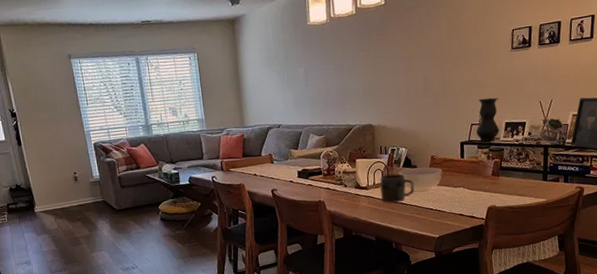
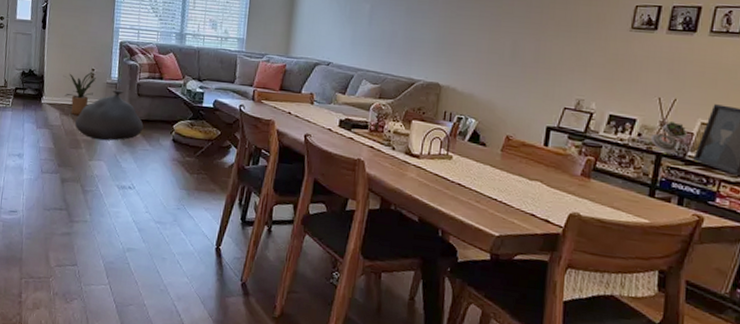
house plant: none [50,174,81,217] -> present [64,71,97,115]
pouf: none [70,186,133,234] -> present [75,90,144,141]
mug: present [380,173,415,204] -> none [435,145,479,183]
bowl: present [398,167,443,193] -> none [462,144,518,178]
vase: present [476,97,499,141] -> none [569,79,604,133]

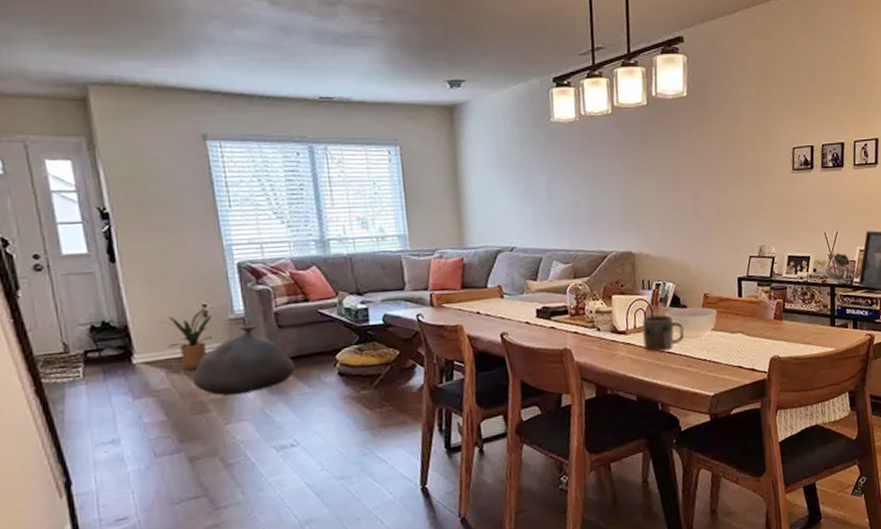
mug: none [435,145,479,183] -> present [642,314,685,353]
bowl: none [462,144,518,178] -> present [665,307,718,340]

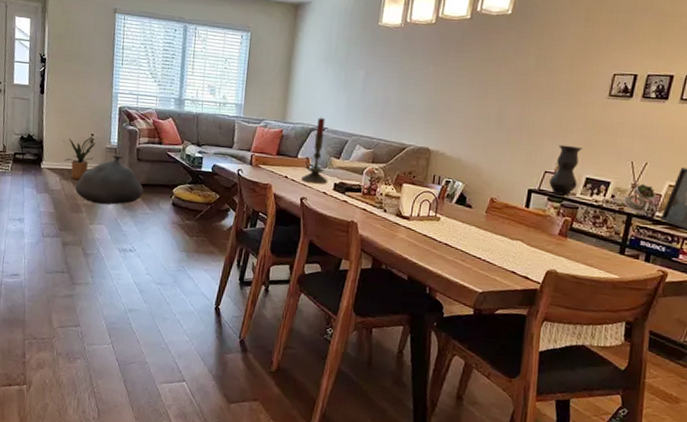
candle: none [497,235,529,316] -> present [301,117,328,185]
mug: present [642,314,685,353] -> none [423,208,465,243]
bowl: present [665,307,718,340] -> none [449,206,502,238]
vase: none [755,225,782,277] -> present [549,144,582,195]

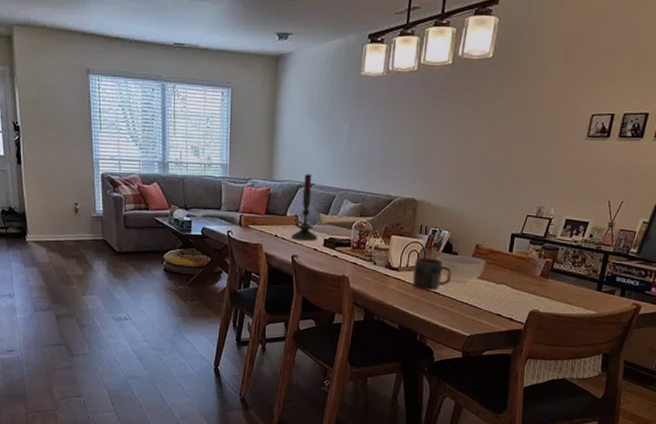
house plant: present [63,136,96,180] -> none [47,206,80,251]
pouf: present [75,155,144,205] -> none [64,223,134,275]
mug: none [423,208,465,243] -> present [413,258,452,291]
bowl: none [449,206,502,238] -> present [436,255,487,284]
vase: present [549,144,582,195] -> none [531,188,562,237]
succulent plant: present [622,184,657,215] -> none [600,222,632,253]

